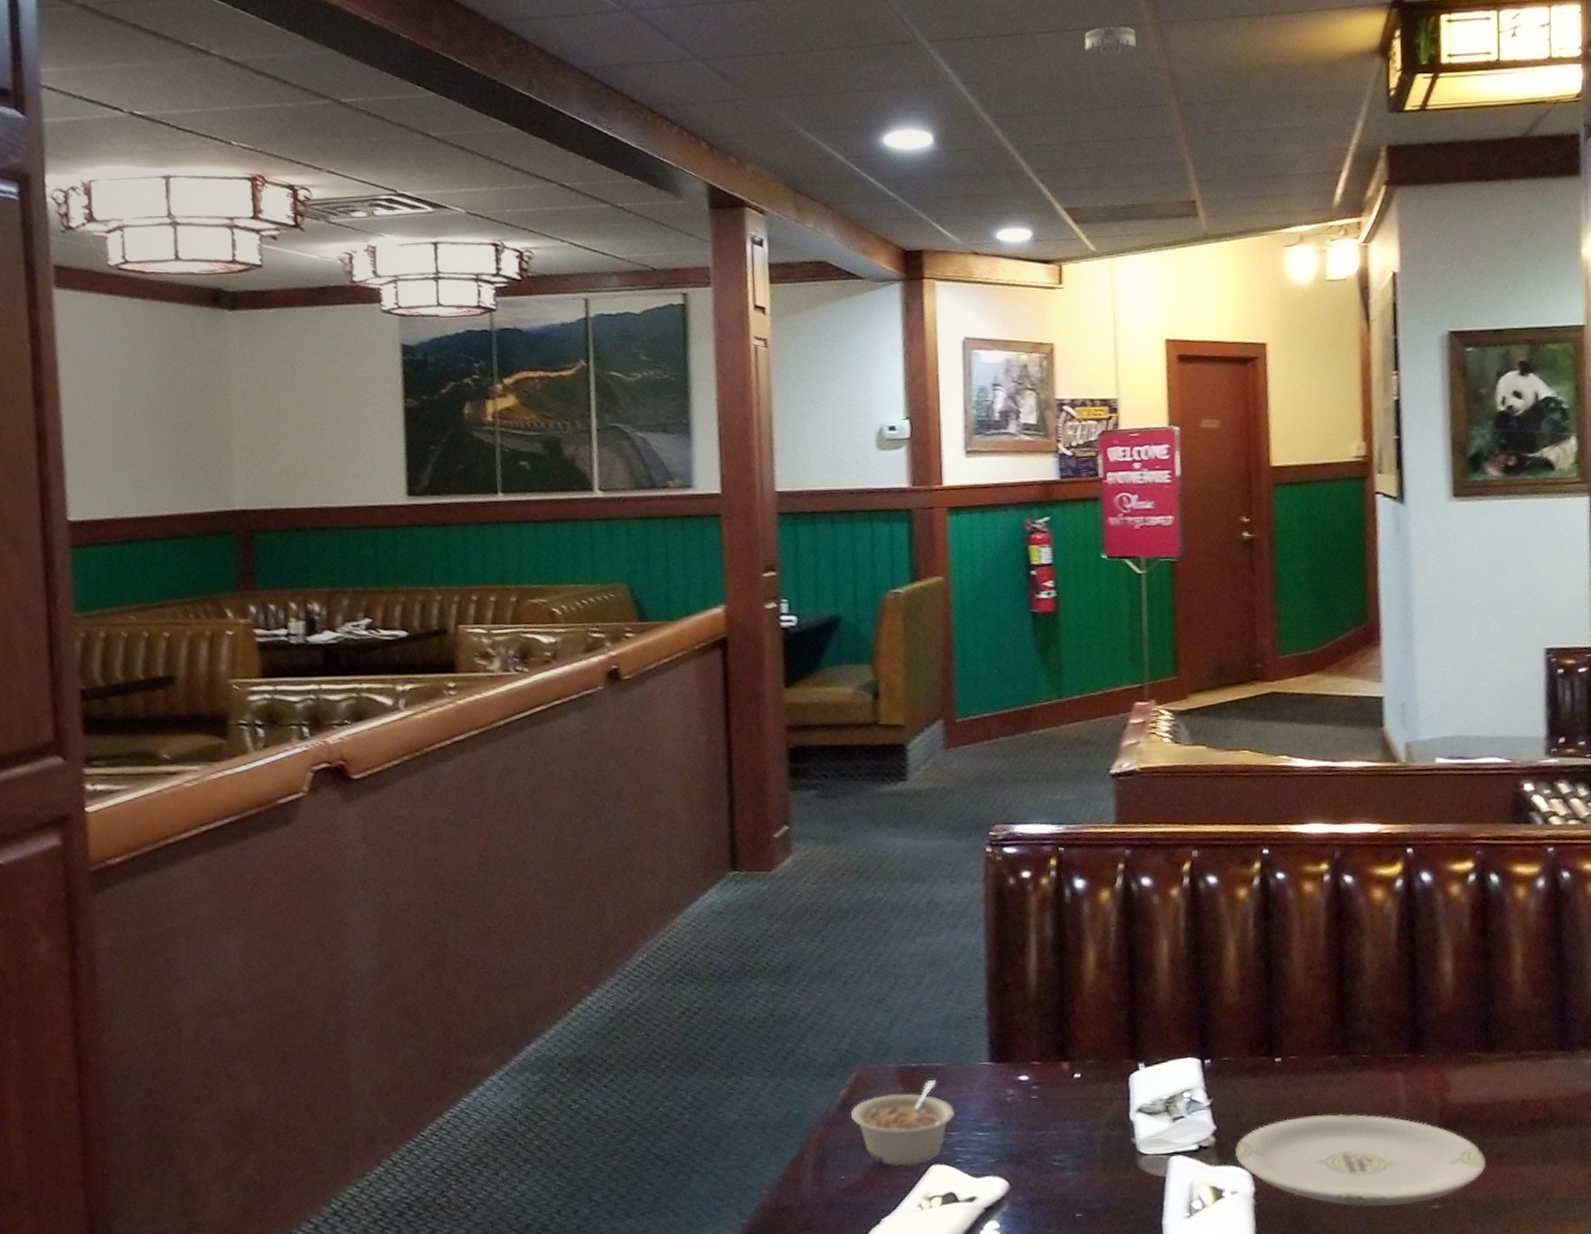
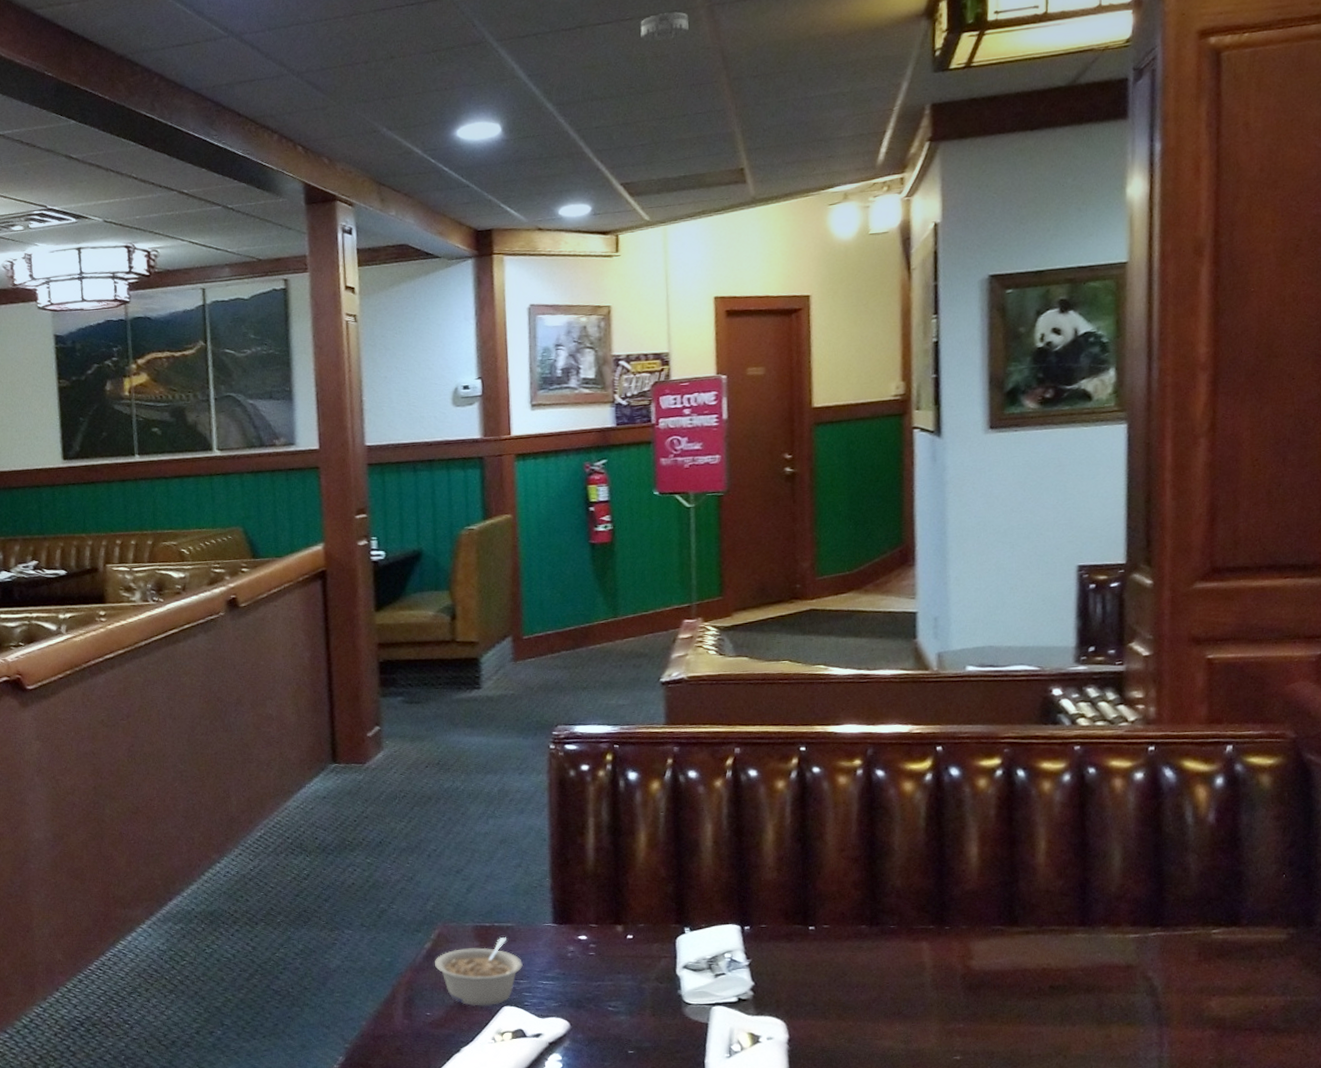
plate: present [1235,1113,1486,1207] -> none [771,975,1006,1056]

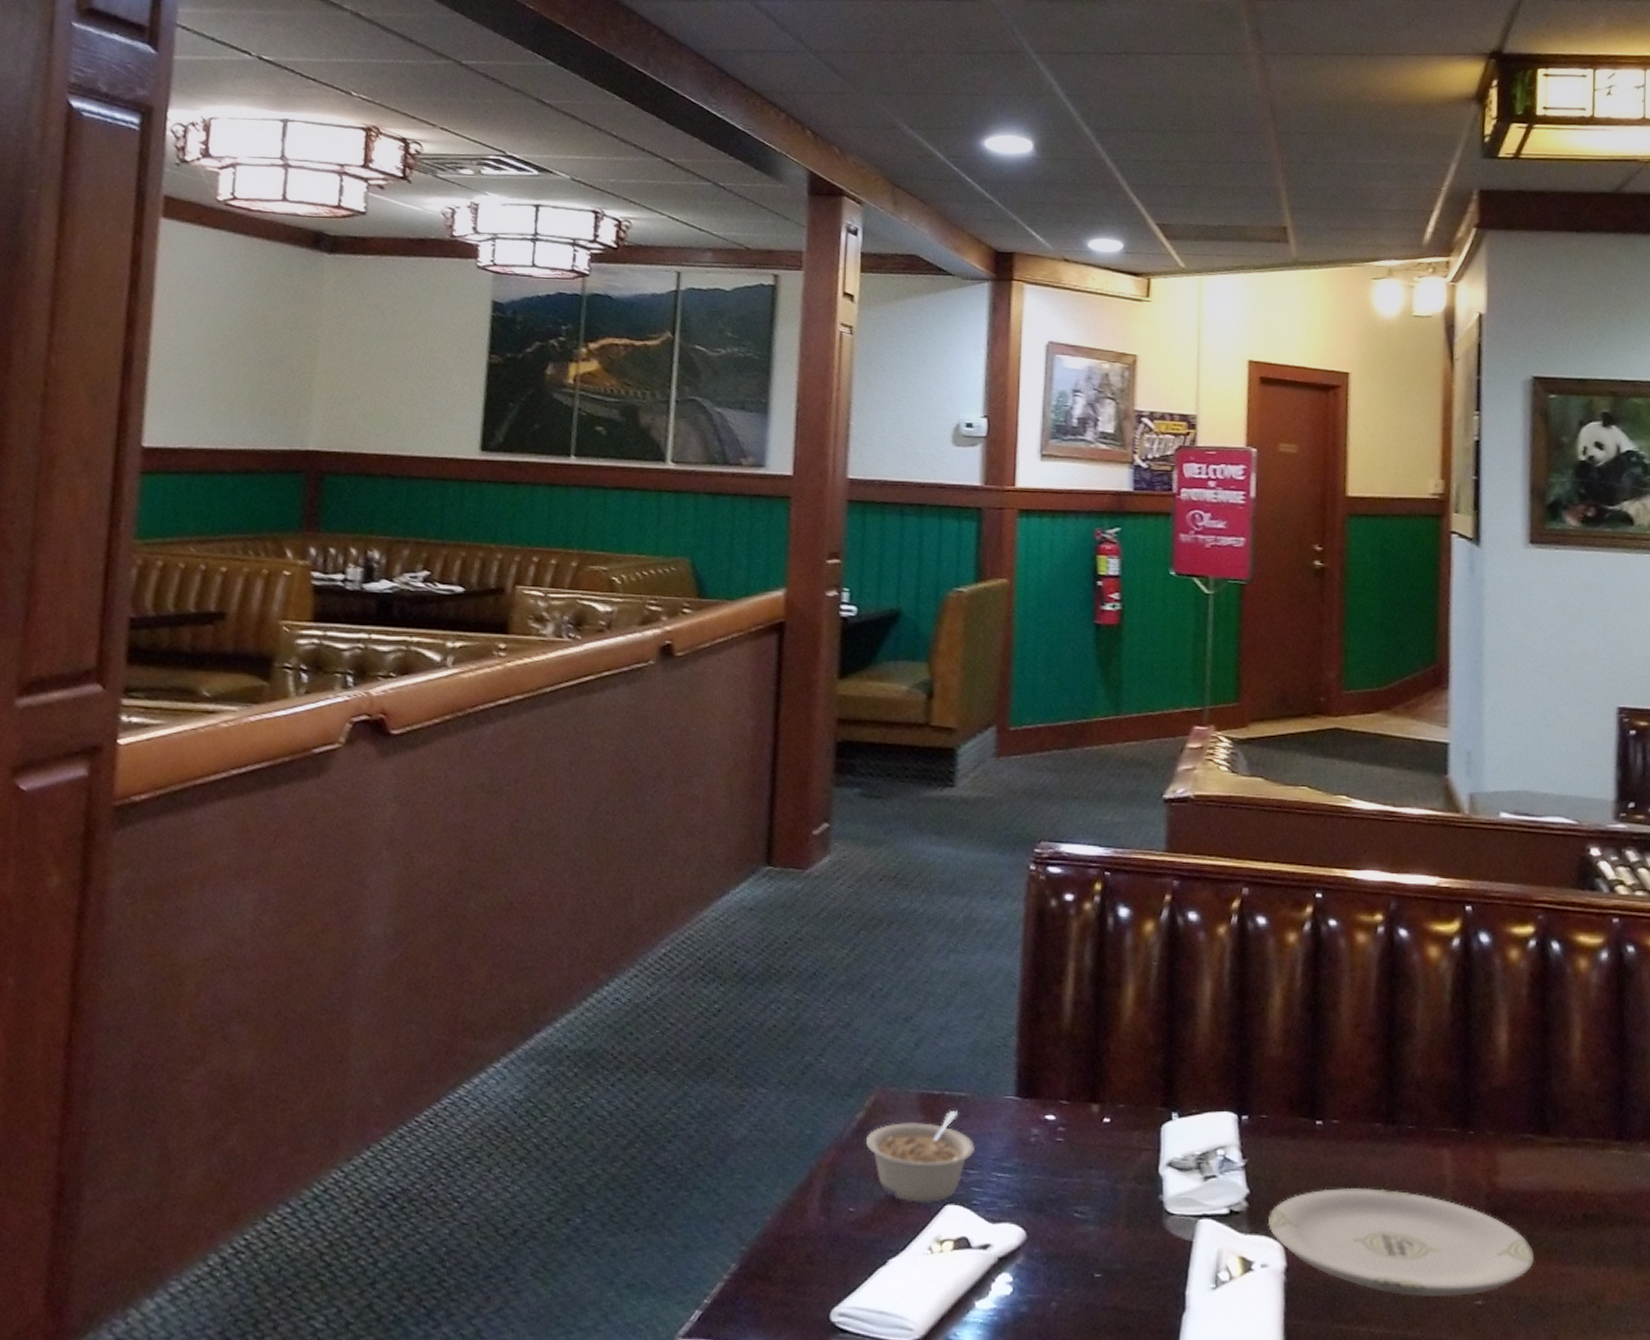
smoke detector: present [640,11,689,41] -> none [1188,52,1238,81]
plate: none [771,975,1006,1056] -> present [1267,1188,1534,1298]

